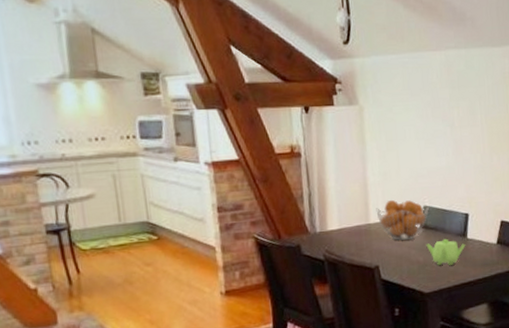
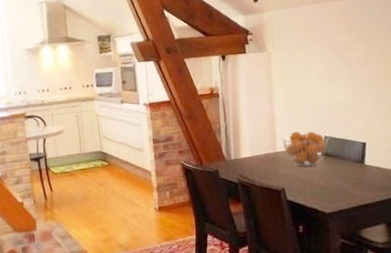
teapot: present [426,238,466,265] -> none [327,165,364,189]

